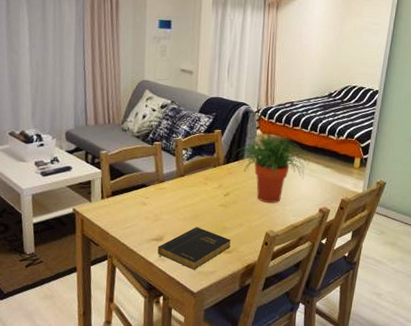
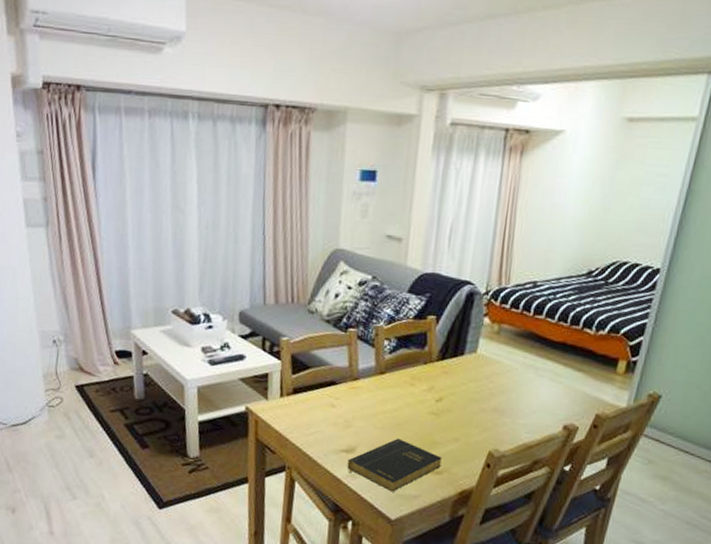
potted plant: present [234,133,311,203] -> none [451,323,556,414]

